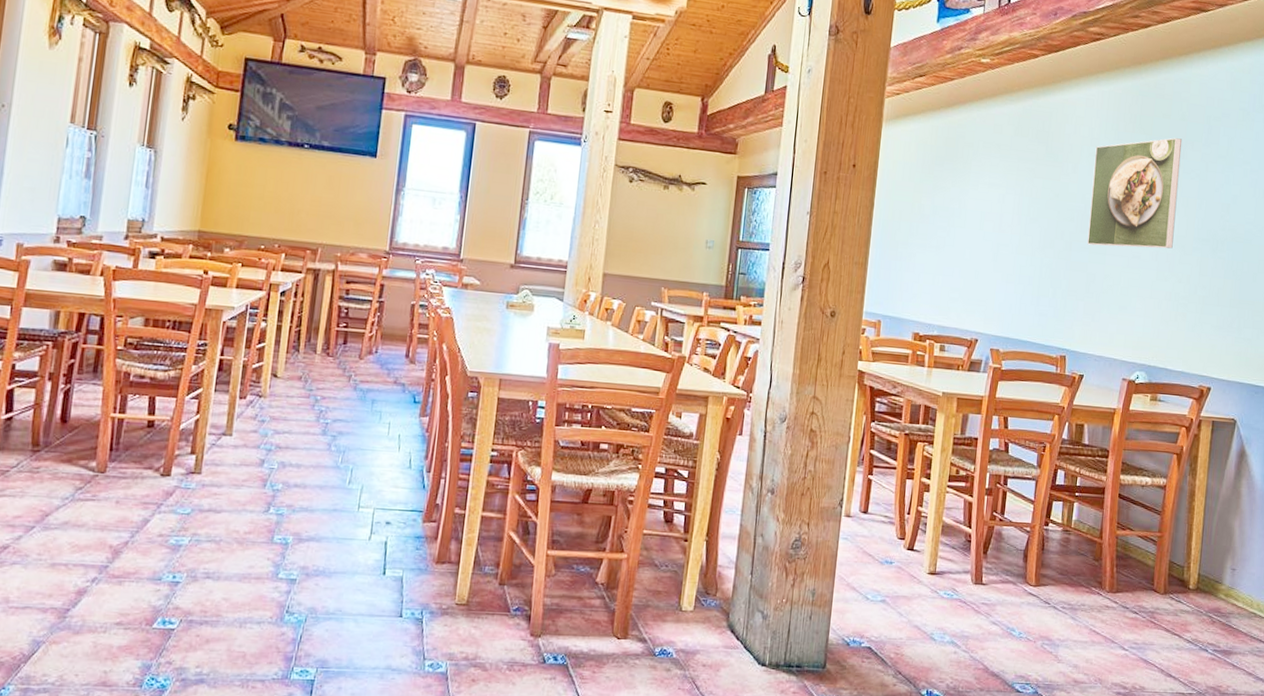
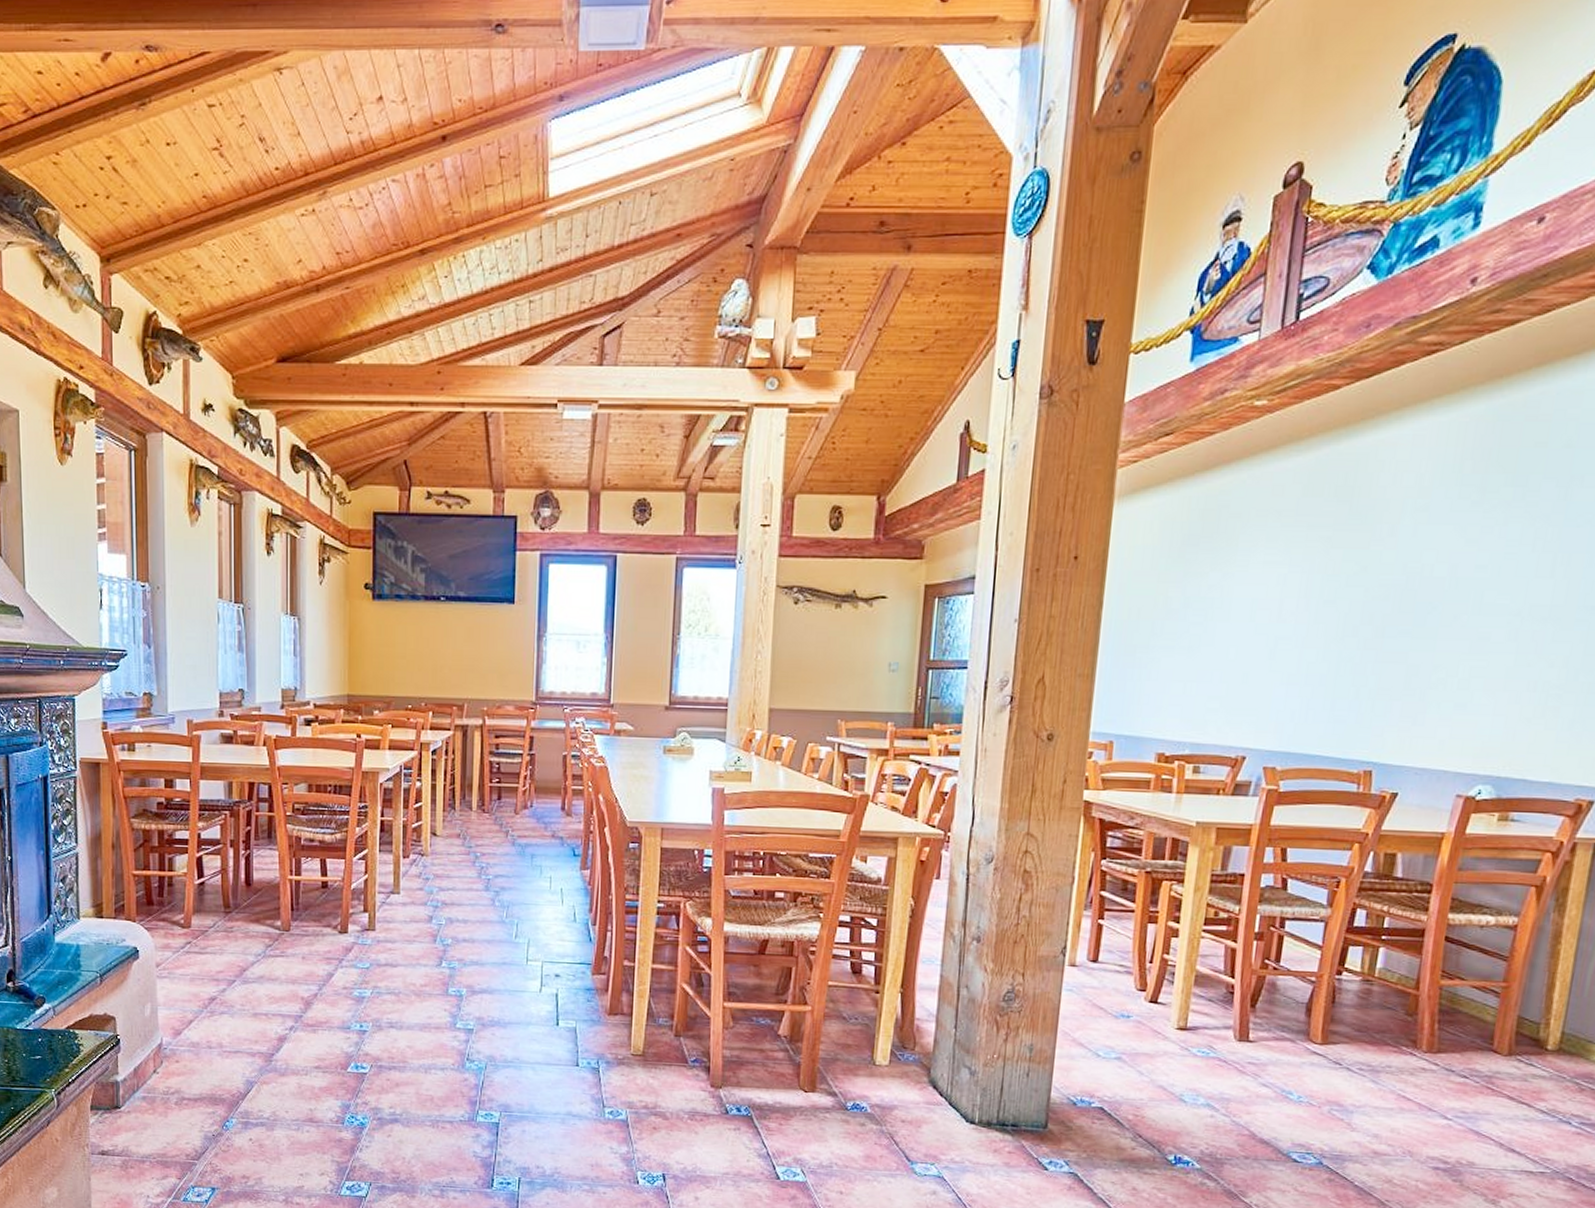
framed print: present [1087,138,1183,249] -> none [1409,473,1566,629]

